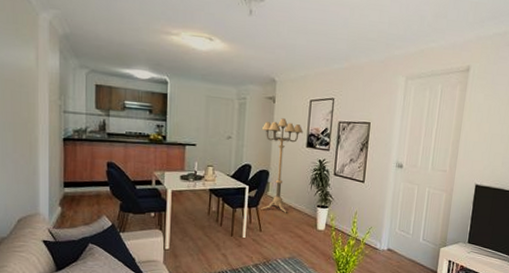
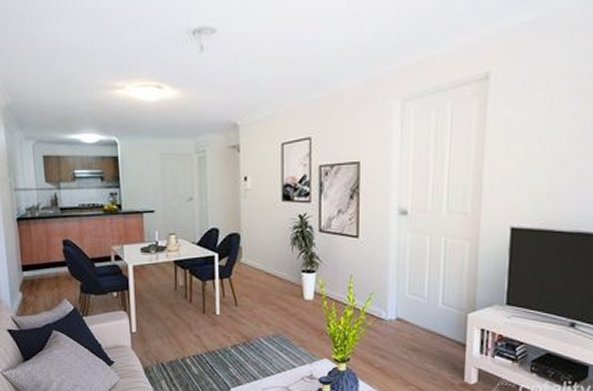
floor lamp: present [261,118,303,213] -> none [226,169,277,282]

